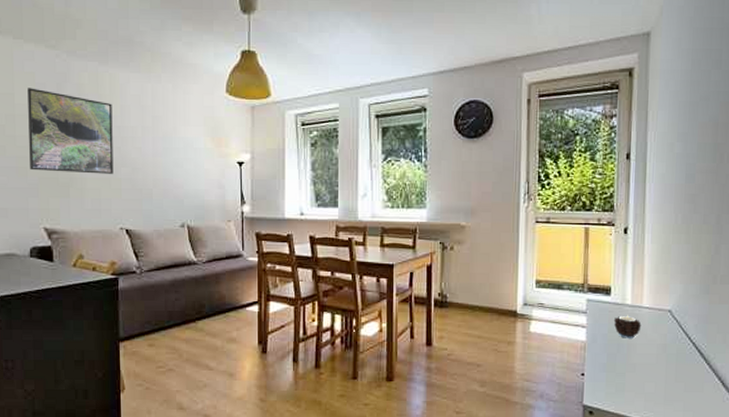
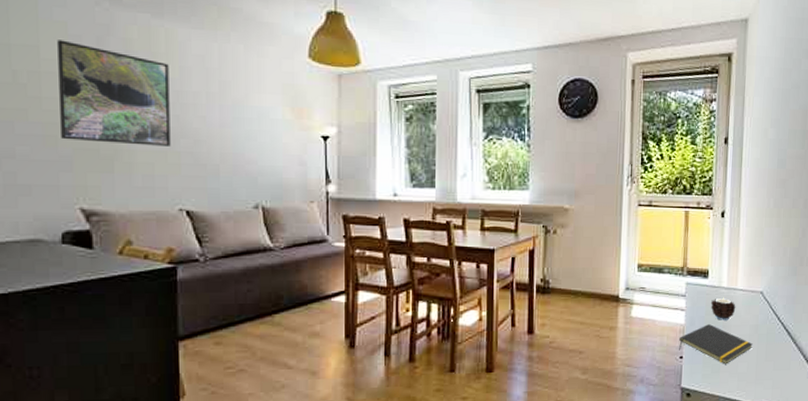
notepad: none [580,342,661,384] -> present [679,324,753,365]

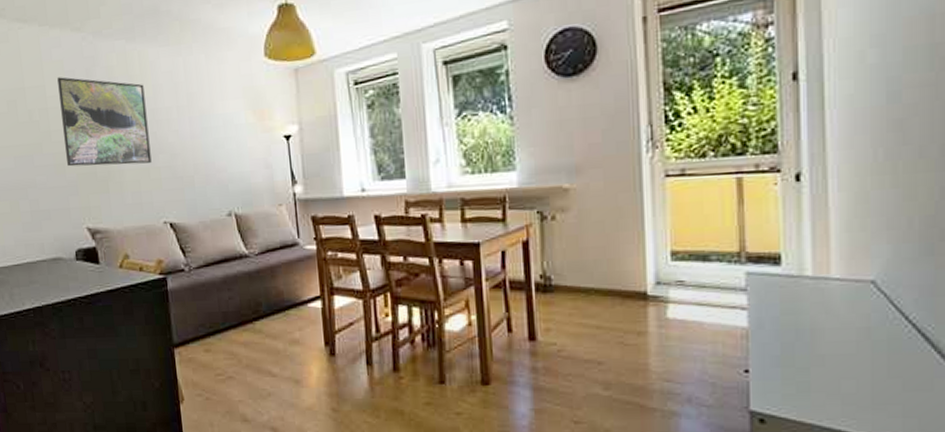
notepad: present [679,324,753,365] -> none [742,327,863,382]
candle: present [710,297,736,320] -> none [787,290,830,322]

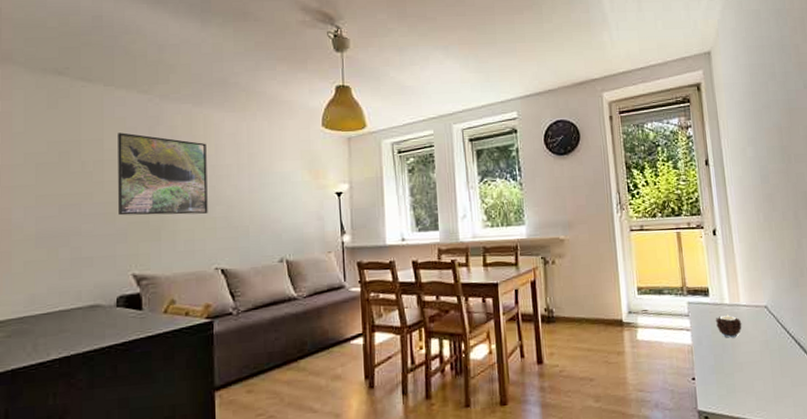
candle: none [787,290,830,322] -> present [715,314,742,338]

